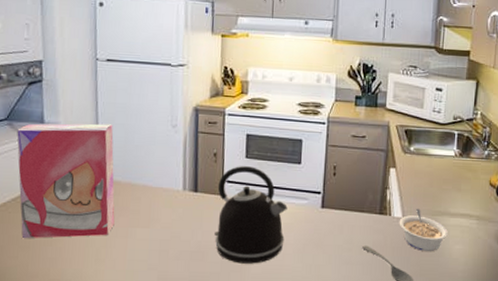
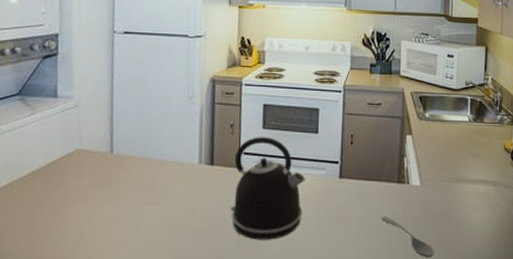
cereal box: present [17,123,115,238] -> none [27,97,129,220]
legume: present [399,208,449,252] -> none [417,176,467,221]

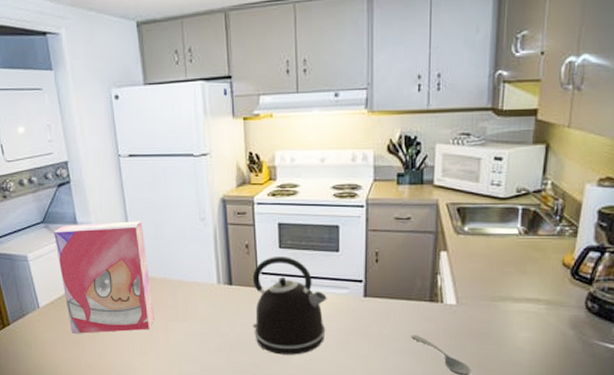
cereal box: none [27,97,129,220] -> present [54,221,154,334]

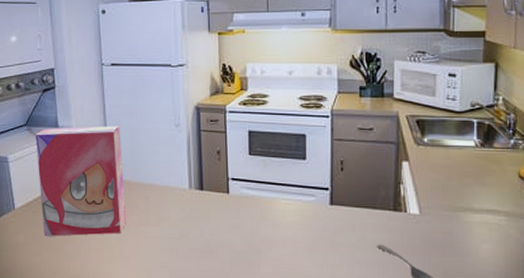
kettle: present [252,257,327,355] -> none [222,163,295,263]

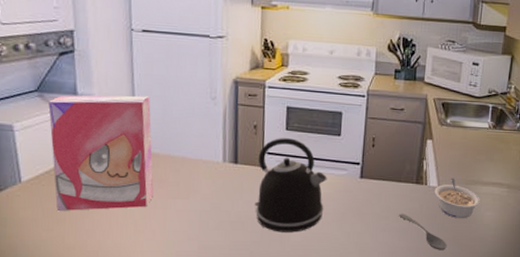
kettle: none [222,163,295,263] -> present [255,138,327,233]
legume: none [416,204,474,252] -> present [434,178,481,219]

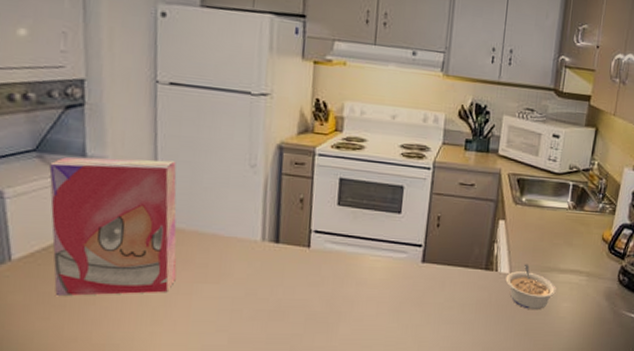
kettle: present [255,138,327,233] -> none [298,214,384,324]
soupspoon: present [399,213,448,250] -> none [465,303,519,346]

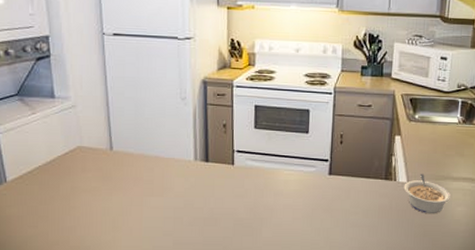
cereal box: present [49,157,177,296] -> none [28,97,129,208]

